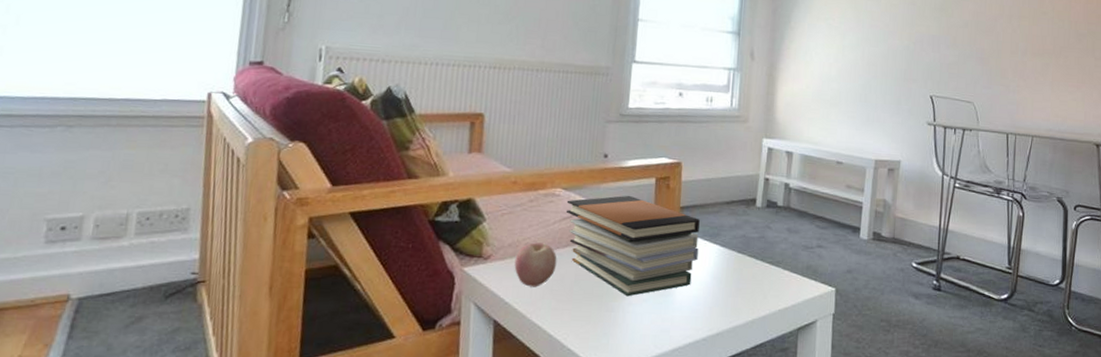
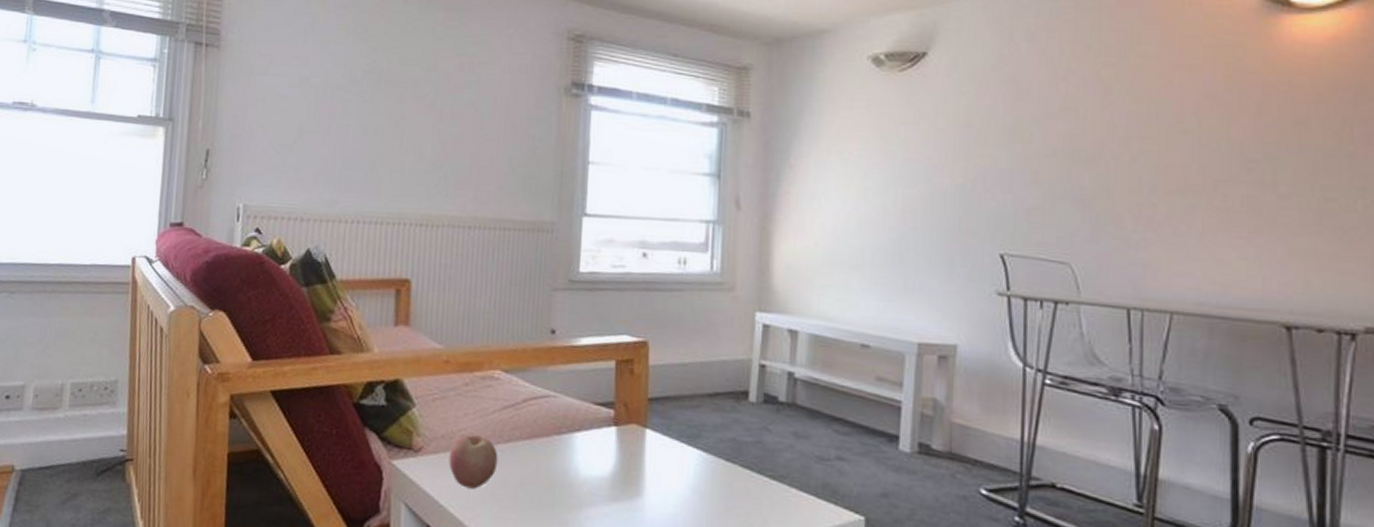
book stack: present [565,195,700,297] -> none [507,381,674,509]

